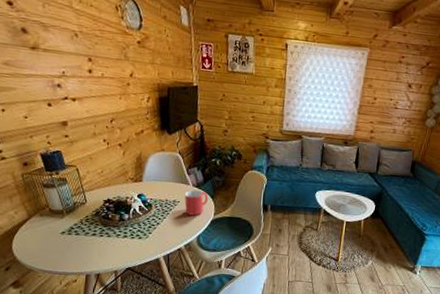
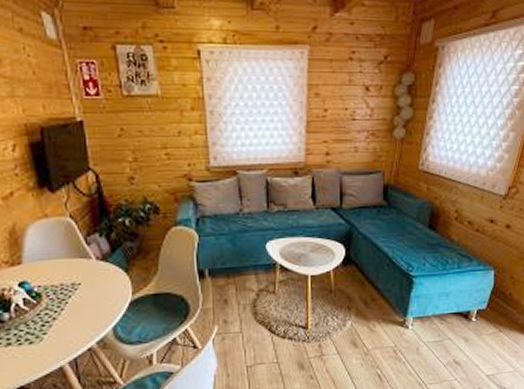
mug: present [184,190,208,216] -> none [85,264,120,300]

